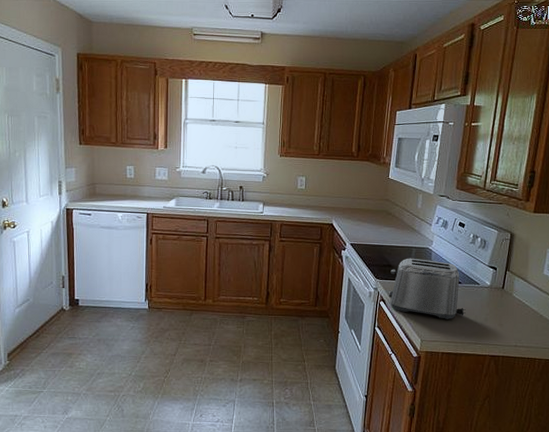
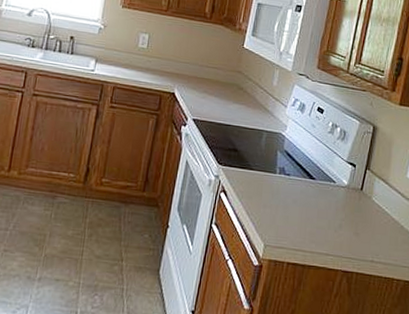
toaster: present [388,258,466,319] -> none [231,143,318,222]

